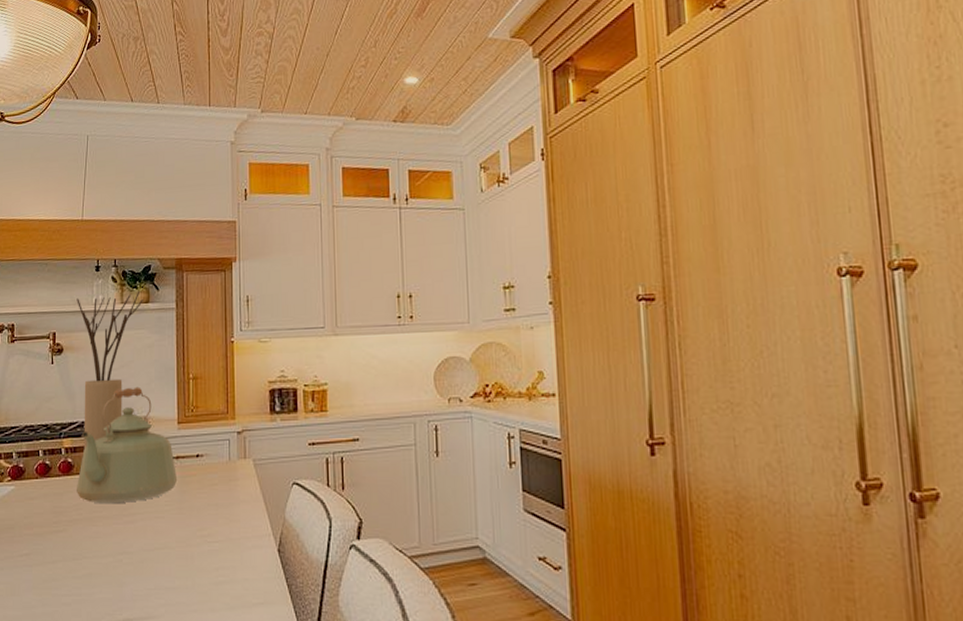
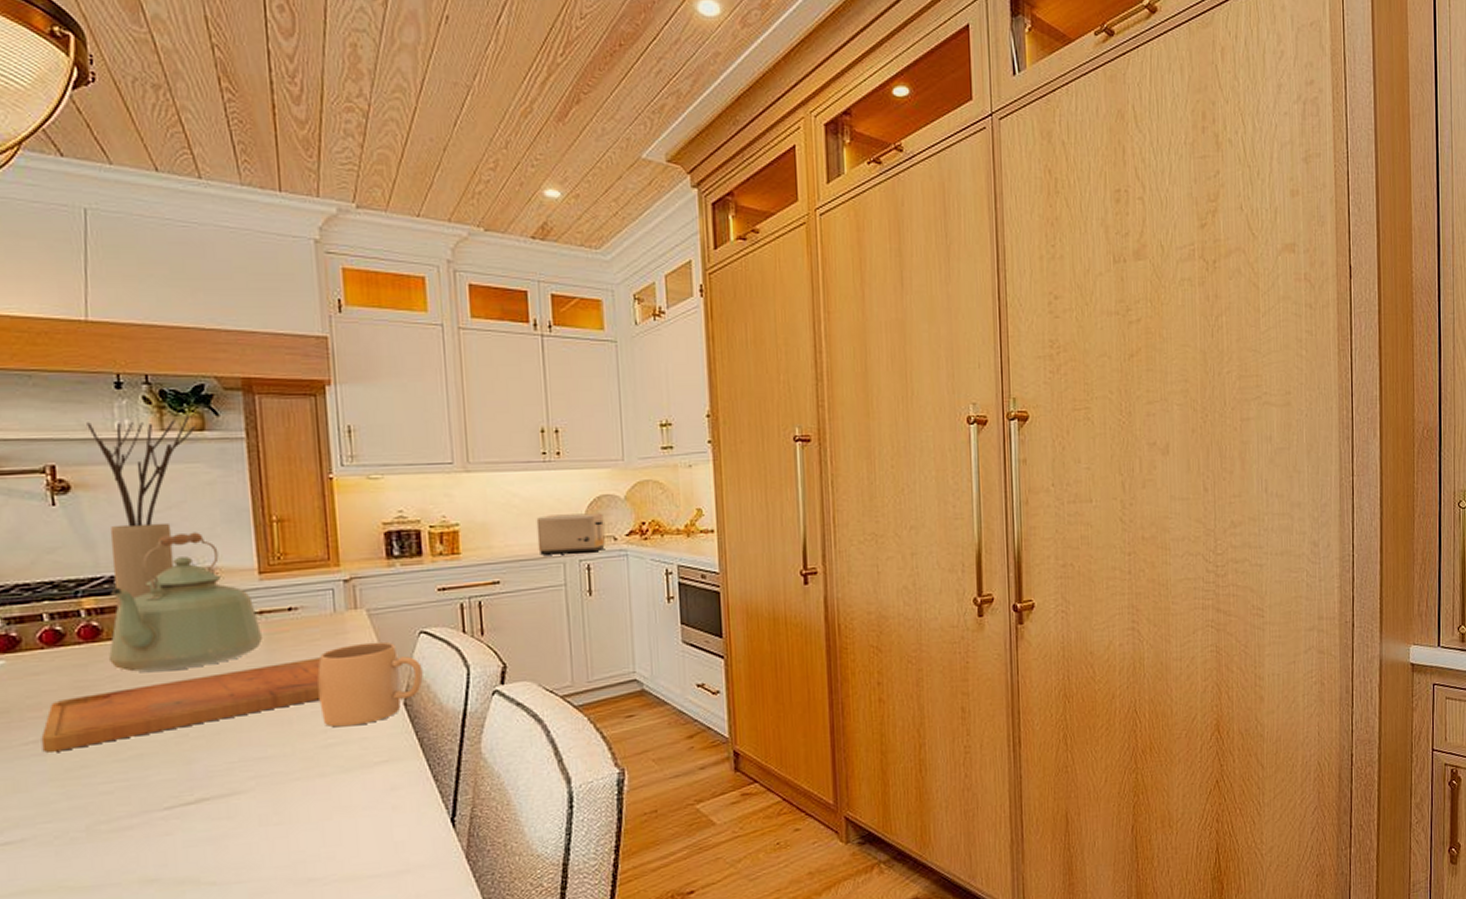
cutting board: none [30,501,218,565] -> present [41,657,322,753]
mug: none [213,490,294,567] -> present [316,641,423,728]
toaster: none [391,374,451,415] -> present [536,513,605,555]

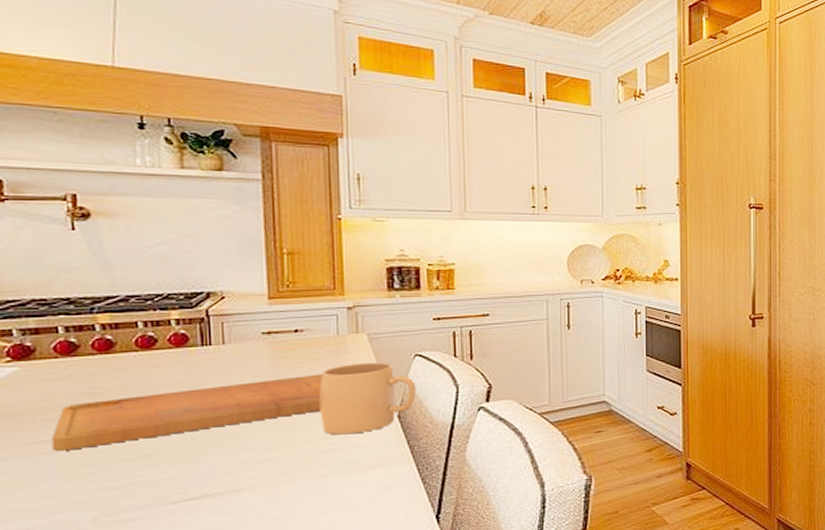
vase: present [87,416,195,610] -> none [109,157,214,326]
kettle: present [109,532,264,673] -> none [122,259,270,383]
toaster: present [536,513,605,555] -> none [524,260,584,293]

